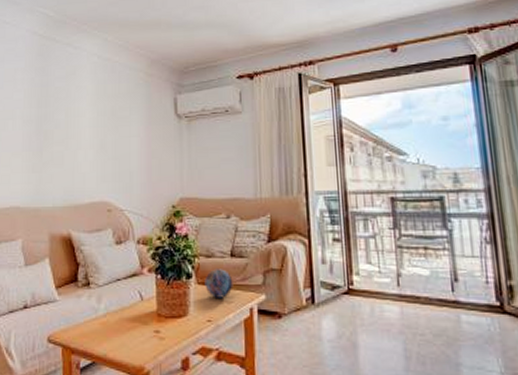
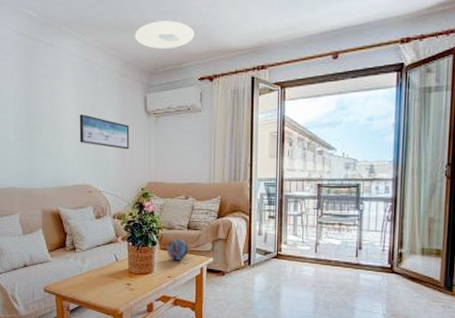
wall art: none [98,119,157,159] -> present [79,114,130,150]
ceiling light: none [163,16,230,46] -> present [135,20,195,49]

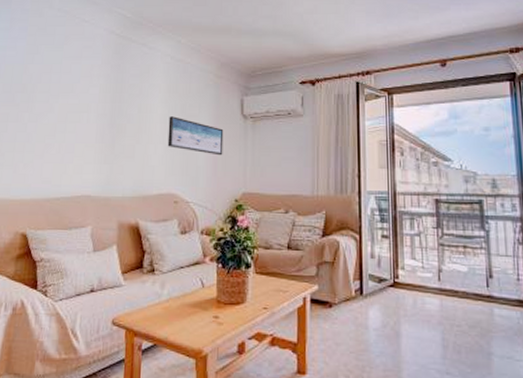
ceiling light: present [135,20,195,49] -> none [233,25,295,51]
decorative orb: present [166,238,189,260] -> none [262,260,289,288]

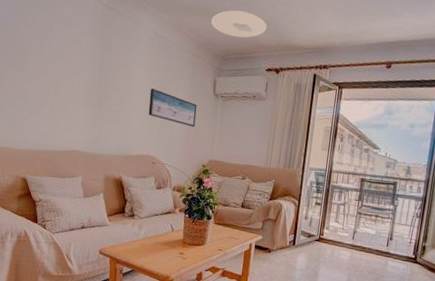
ceiling light: none [233,25,295,51] -> present [211,10,267,38]

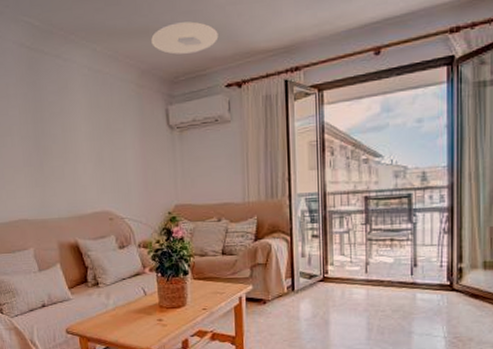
wall art: present [148,88,197,127] -> none [94,133,152,170]

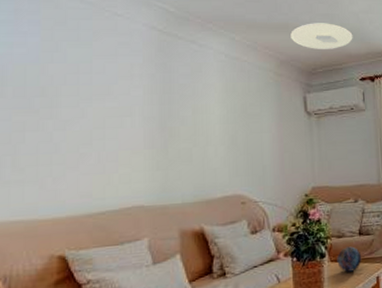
decorative orb: none [199,265,225,290] -> present [337,246,362,272]

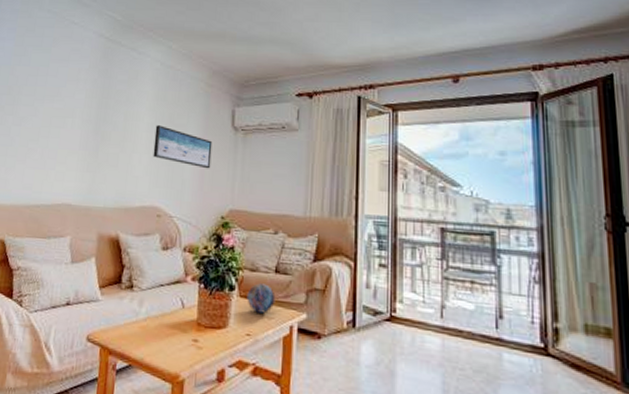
wall art: none [228,116,289,153] -> present [153,125,213,169]
ceiling light: present [290,23,353,49] -> none [226,32,294,61]

